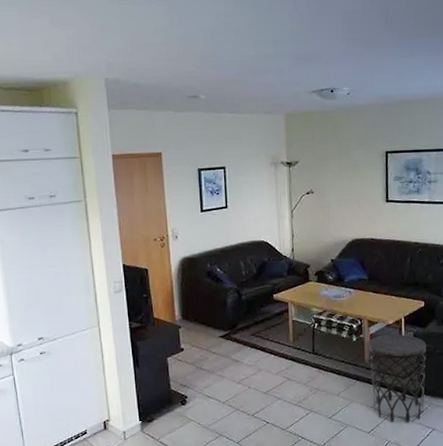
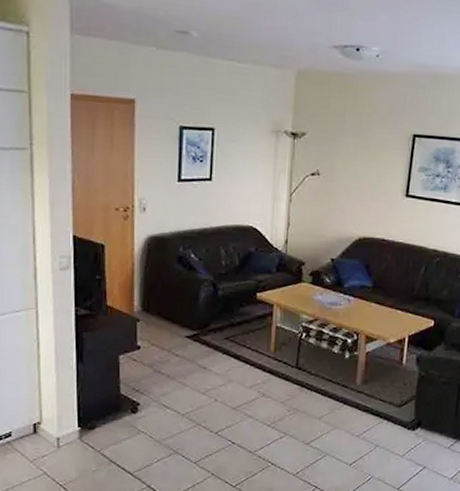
side table: present [369,334,427,424] -> none [360,354,430,458]

